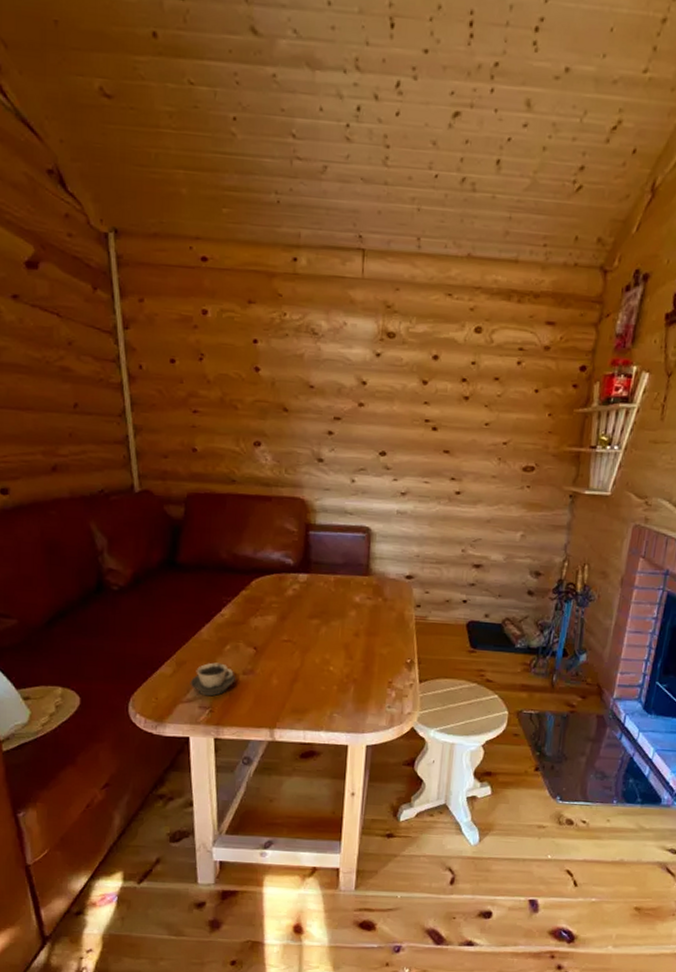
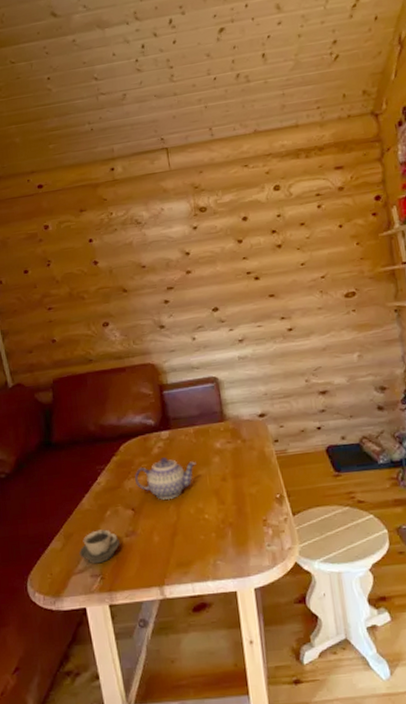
teapot: none [263,601,331,646] -> present [135,457,196,500]

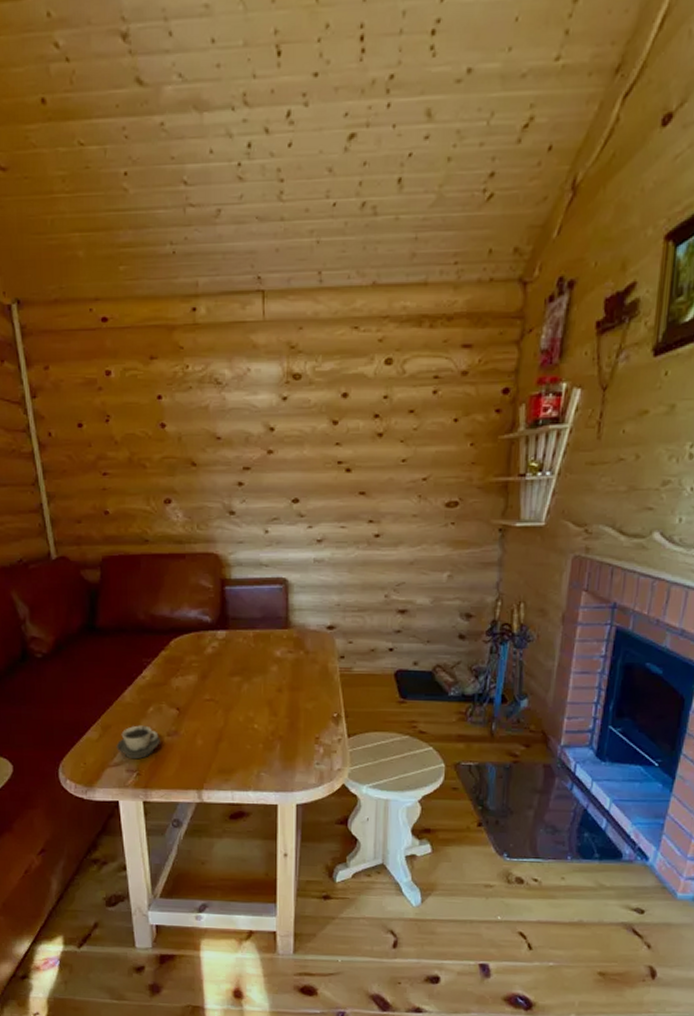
teapot: present [135,457,196,500] -> none [184,659,252,705]

